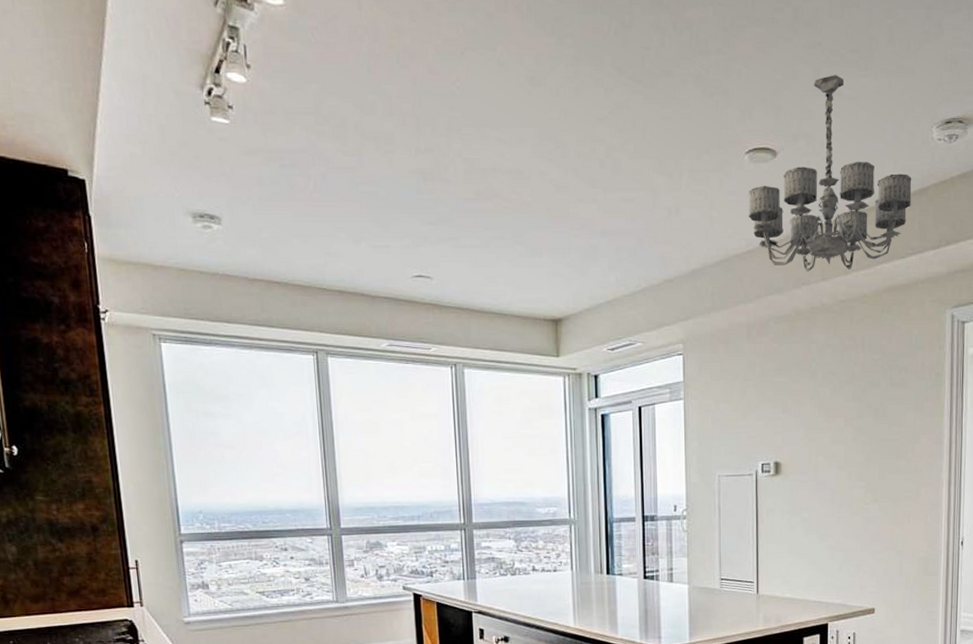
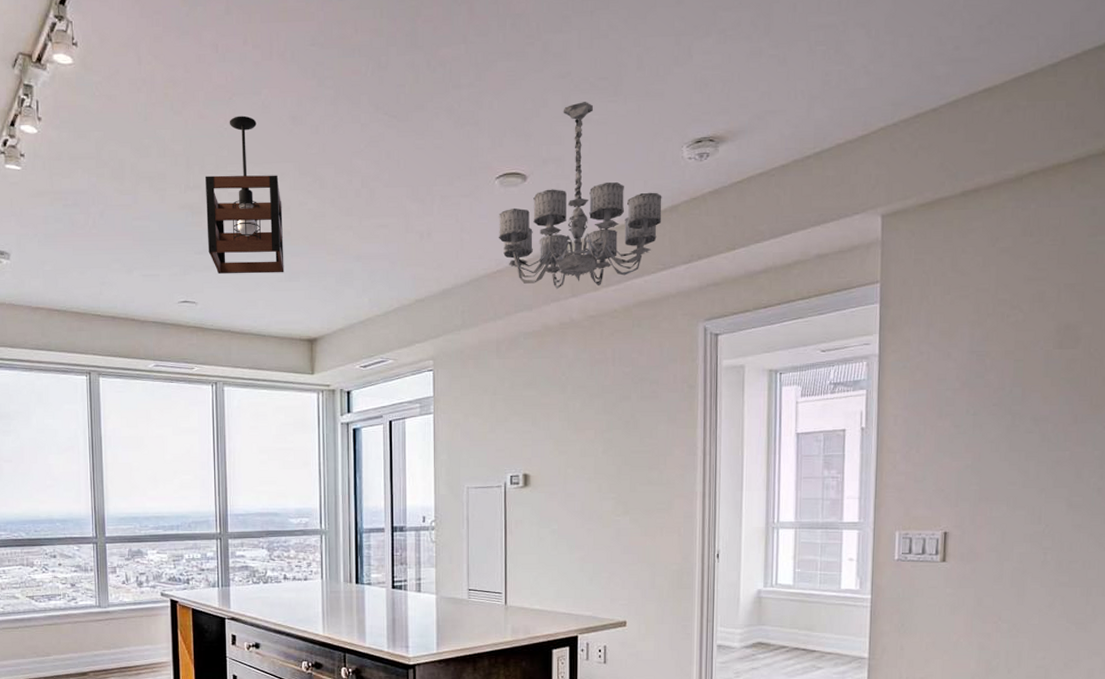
pendant light: none [436,73,526,248] -> present [204,115,284,275]

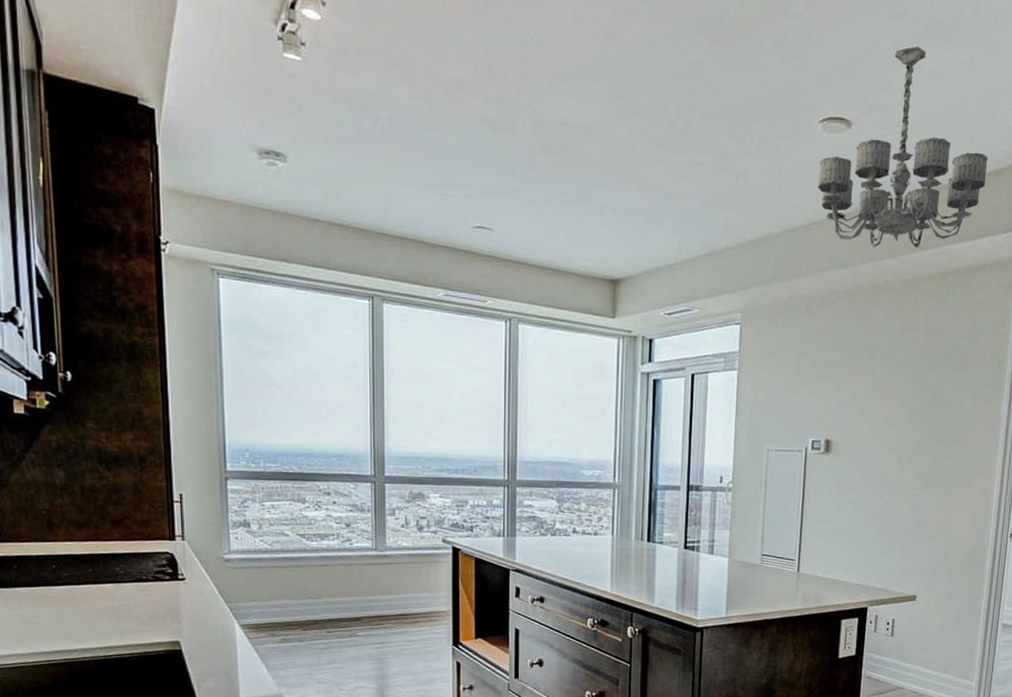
pendant light: present [204,115,284,275] -> none [507,23,591,205]

